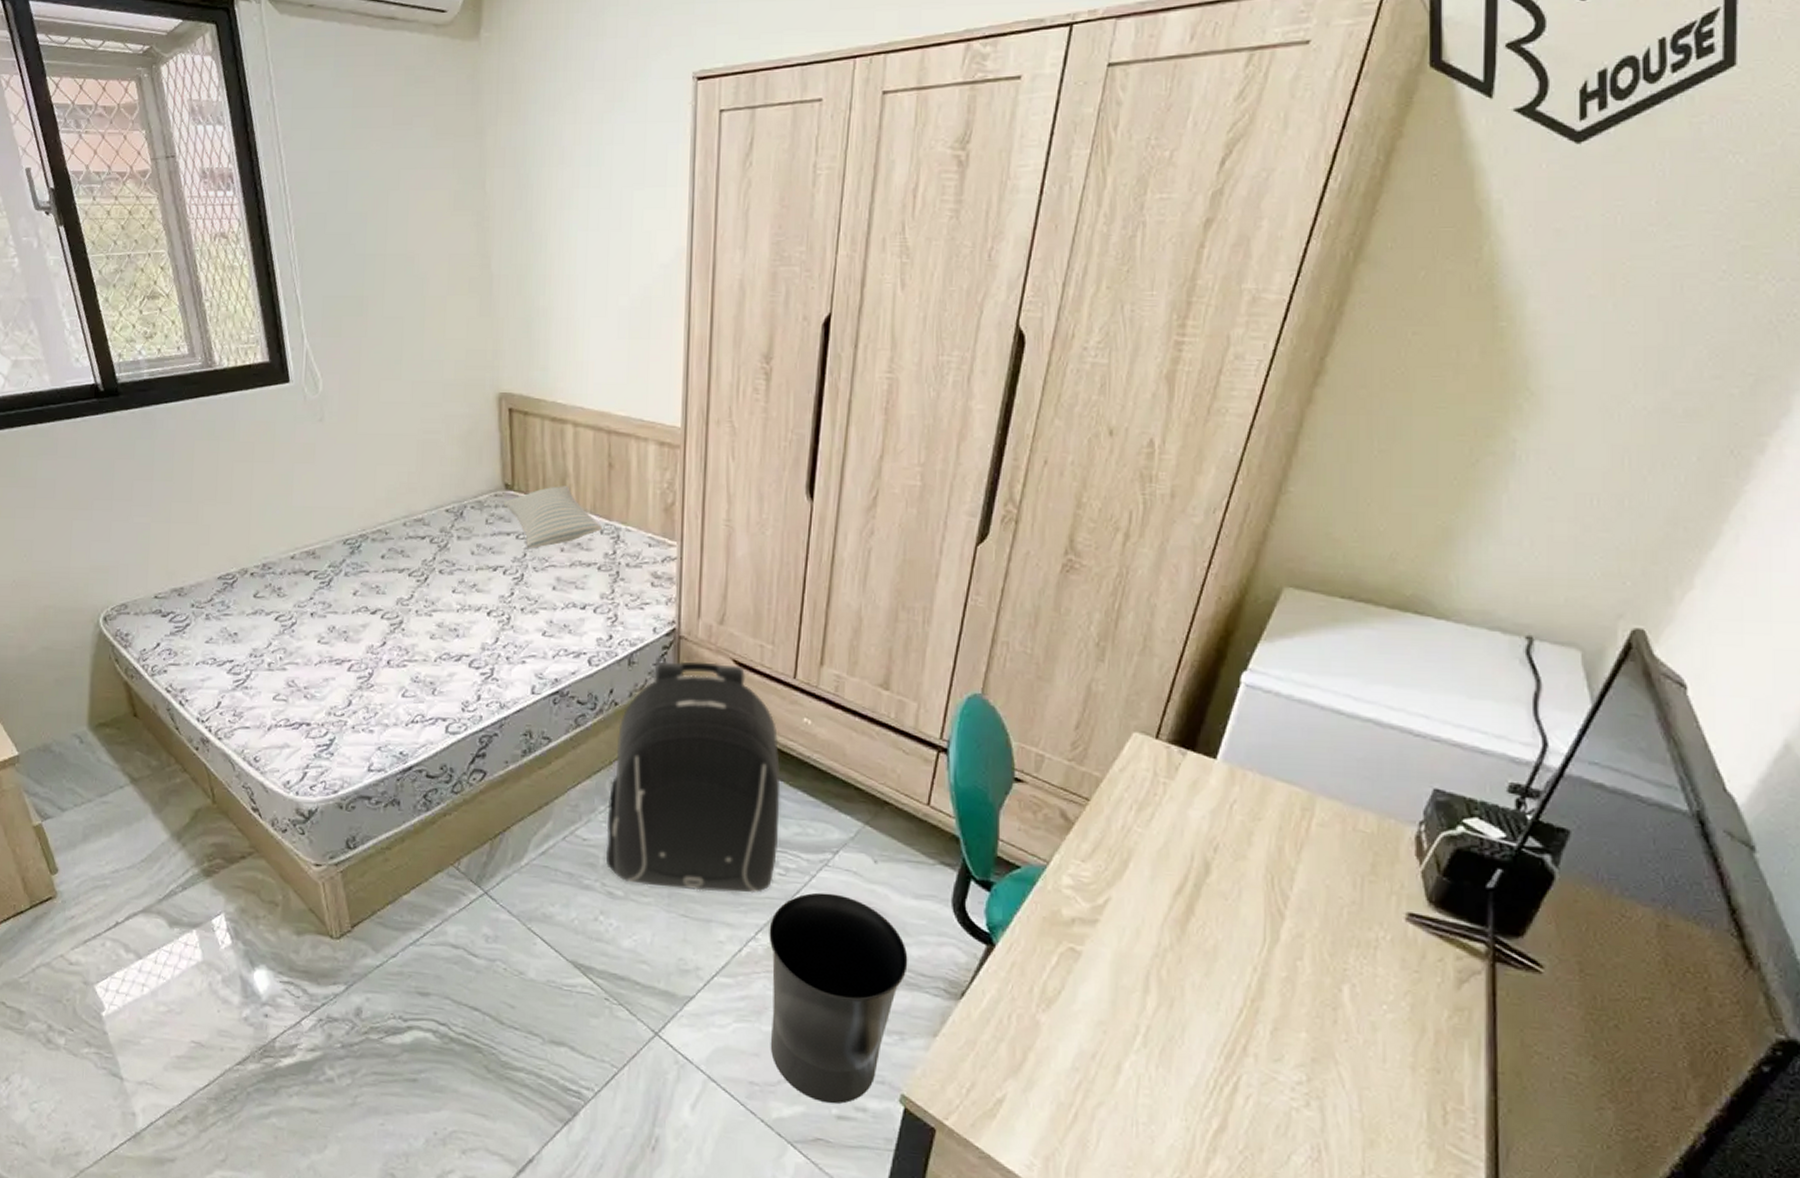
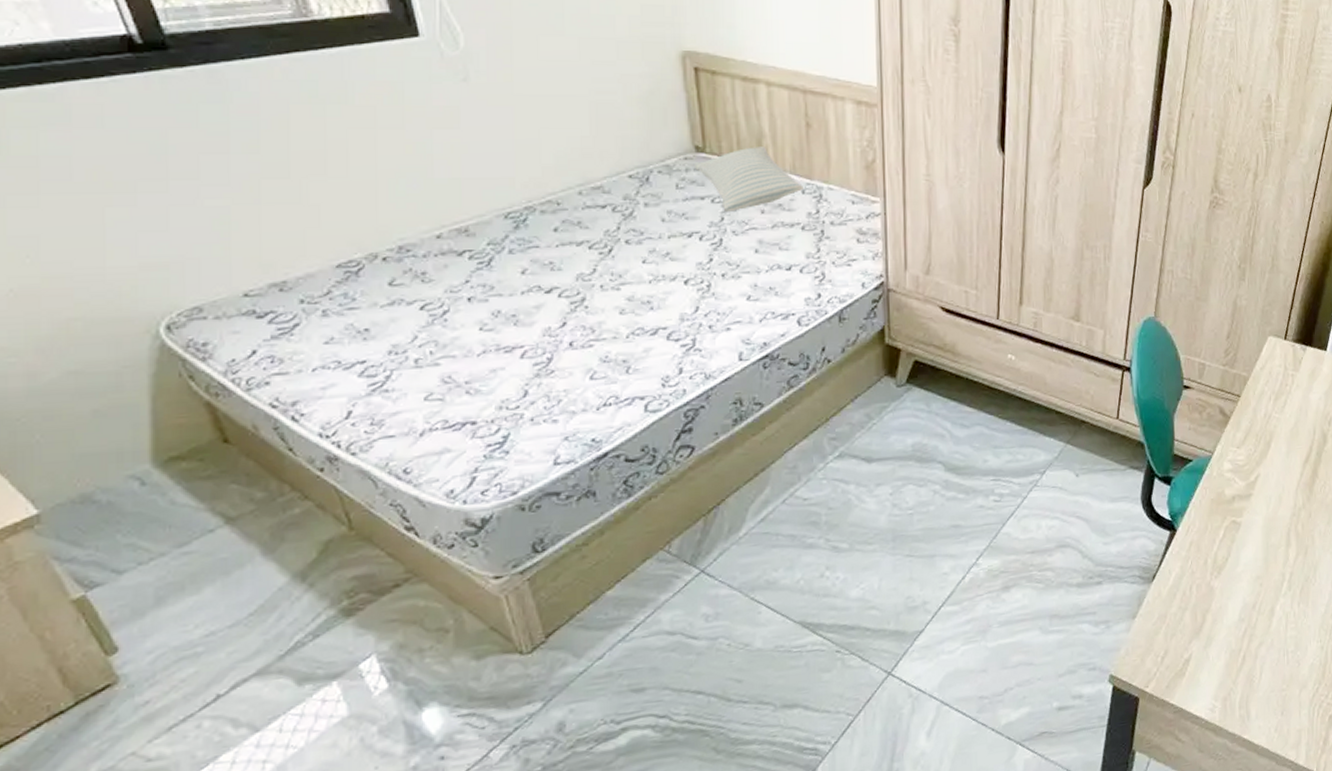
backpack: present [605,661,781,893] -> none [826,311,992,534]
waste bin: present [769,892,908,1104] -> none [988,510,1109,699]

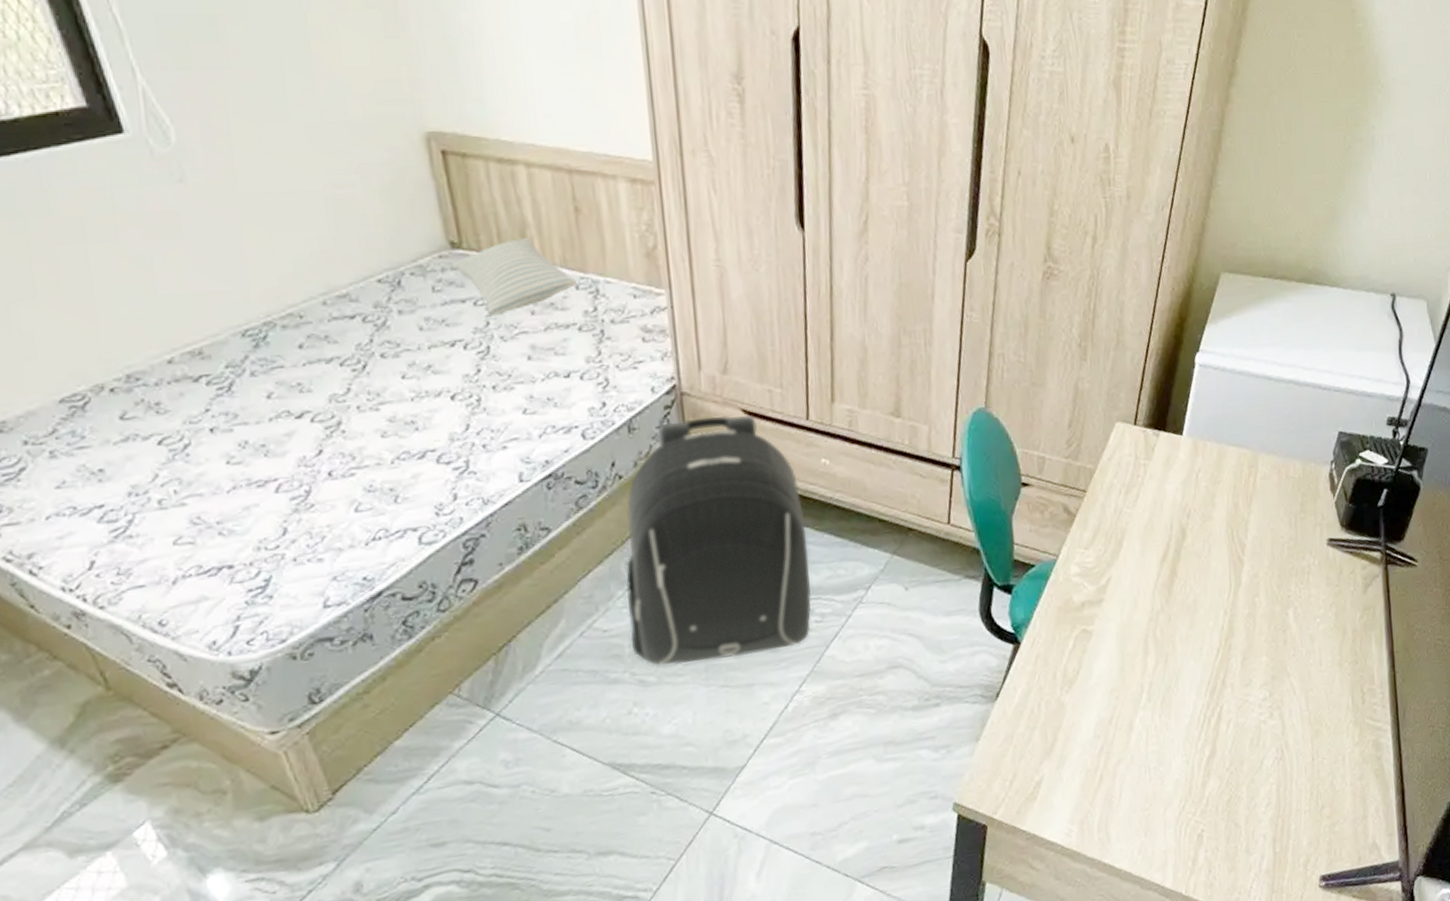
backpack: none [826,311,992,534] -> present [625,415,811,665]

